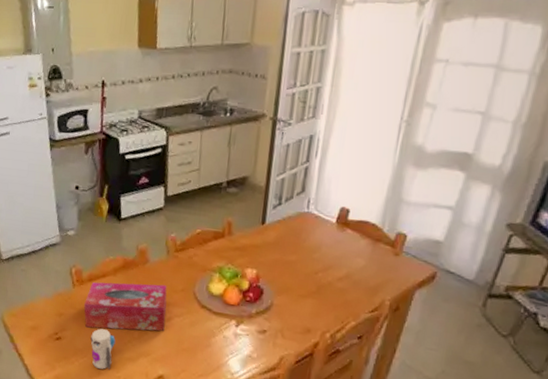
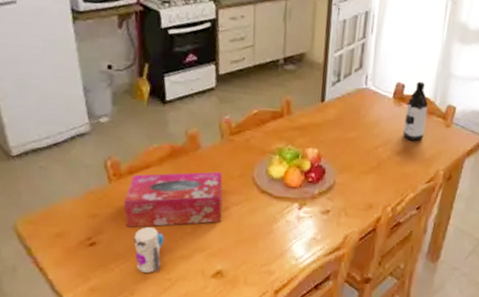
water bottle: none [345,206,375,268] -> present [402,81,428,141]

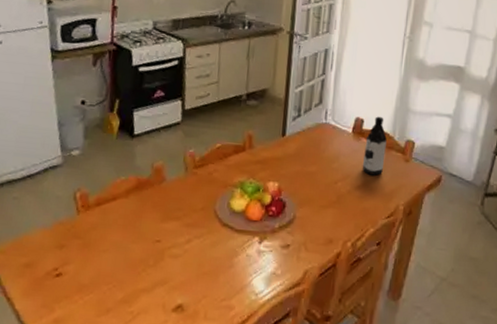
tissue box: present [124,172,223,228] -> none [90,204,186,259]
toy: present [133,227,165,273] -> none [98,258,128,305]

